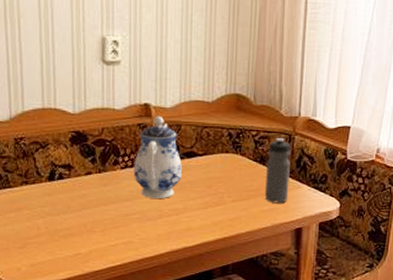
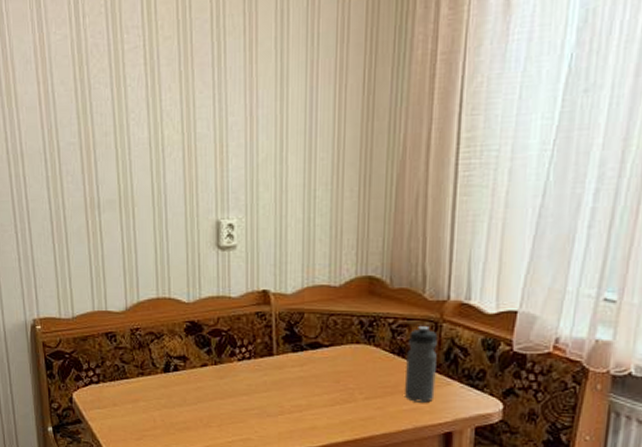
teapot: present [133,115,182,198] -> none [251,303,305,393]

